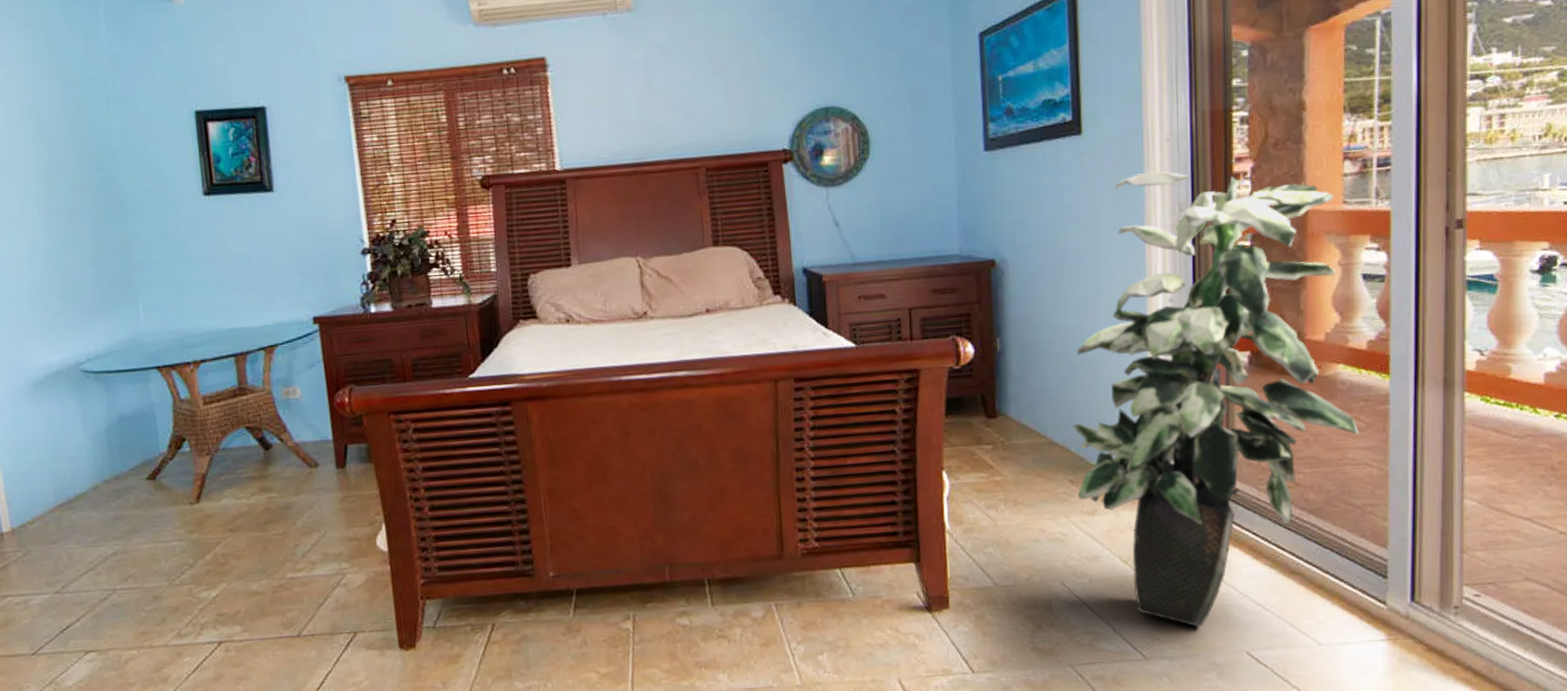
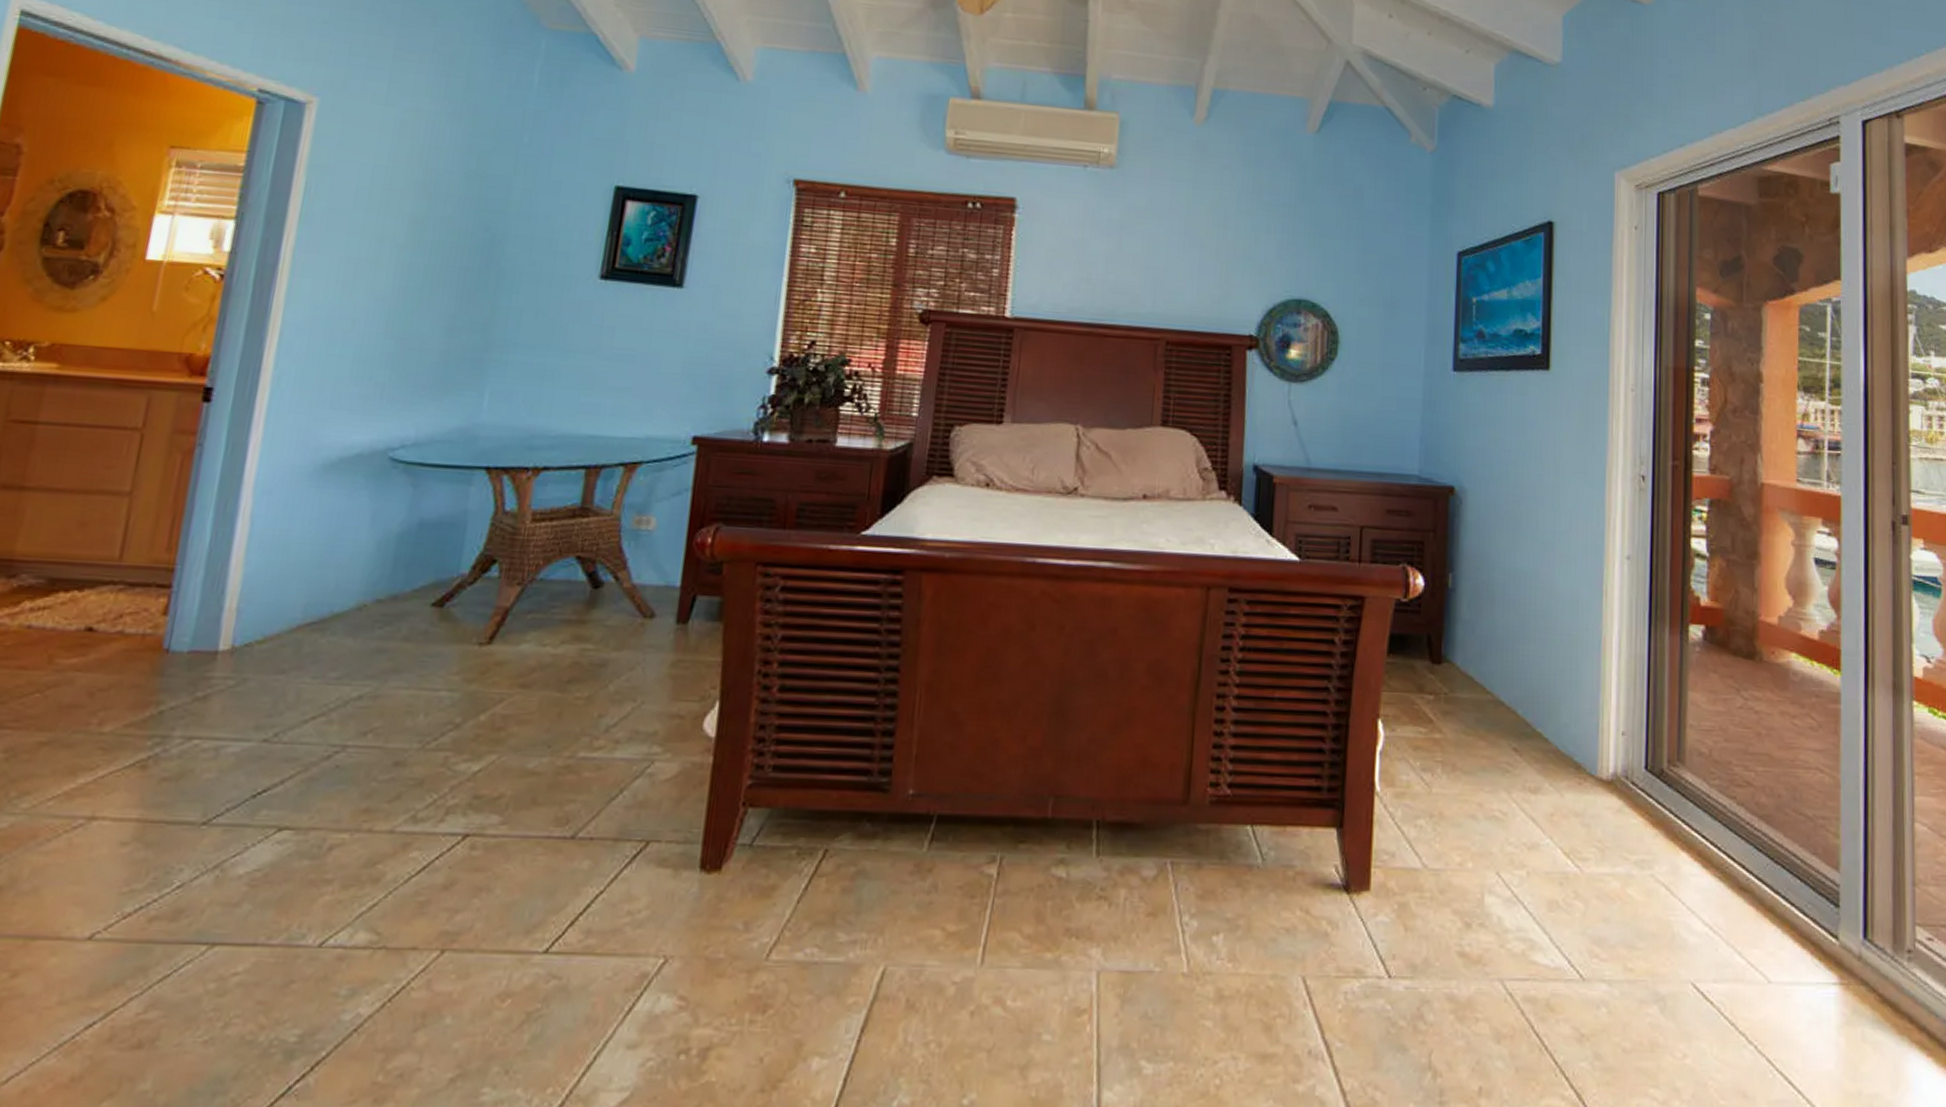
indoor plant: present [1072,171,1360,627] -> none [1520,419,1812,946]

